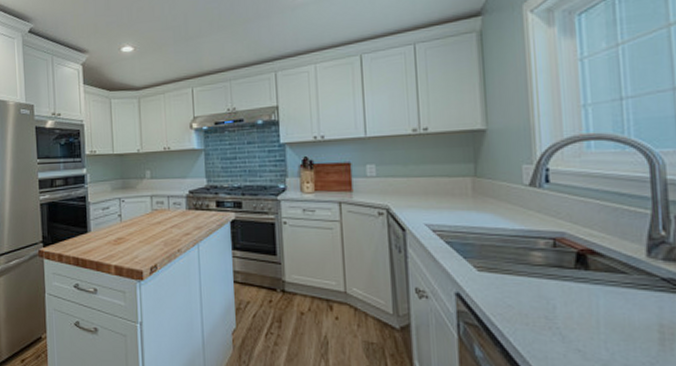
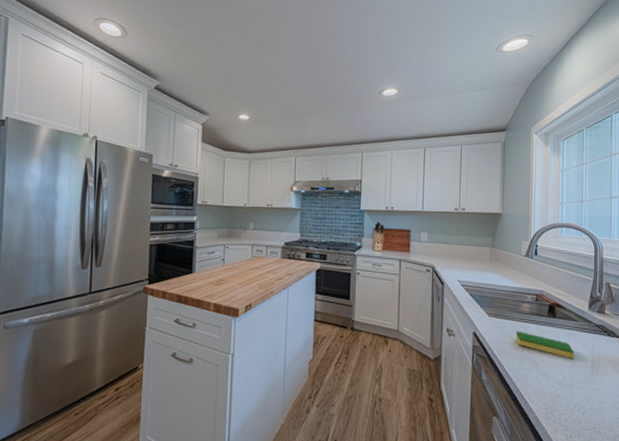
dish sponge: none [523,289,628,328] -> present [515,330,575,359]

